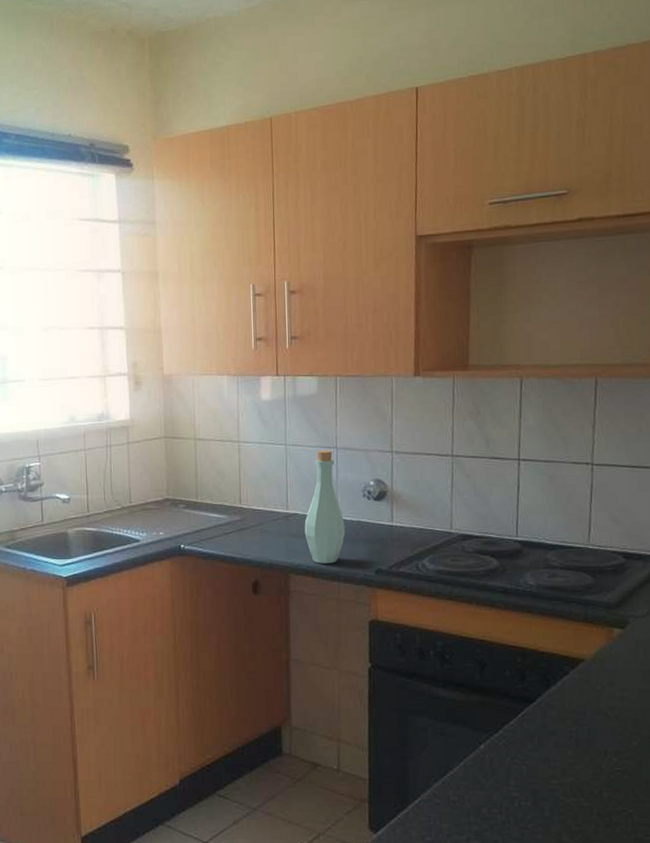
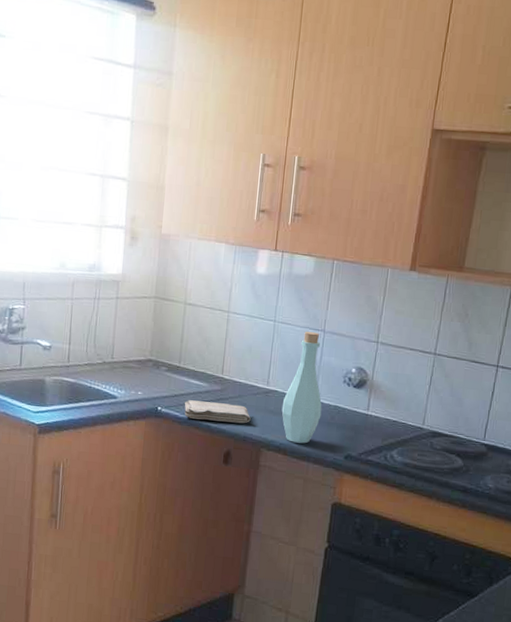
washcloth: none [206,533,275,552] -> present [184,400,251,424]

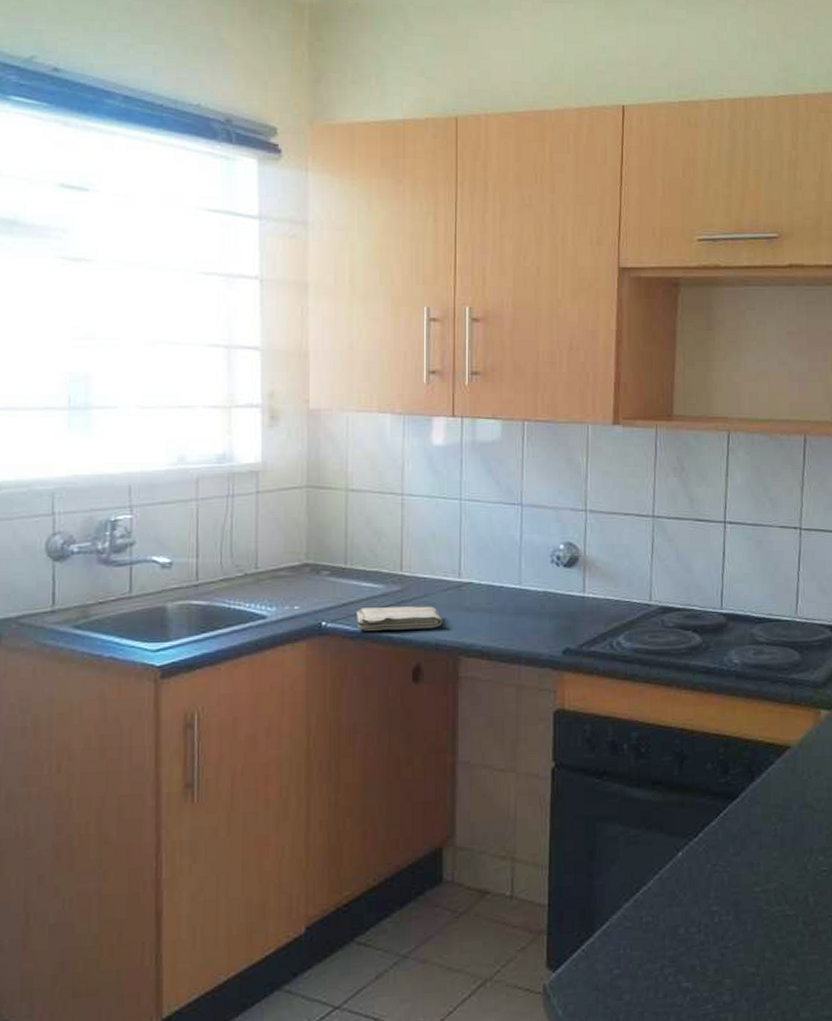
bottle: present [281,331,322,444] -> none [480,507,529,643]

